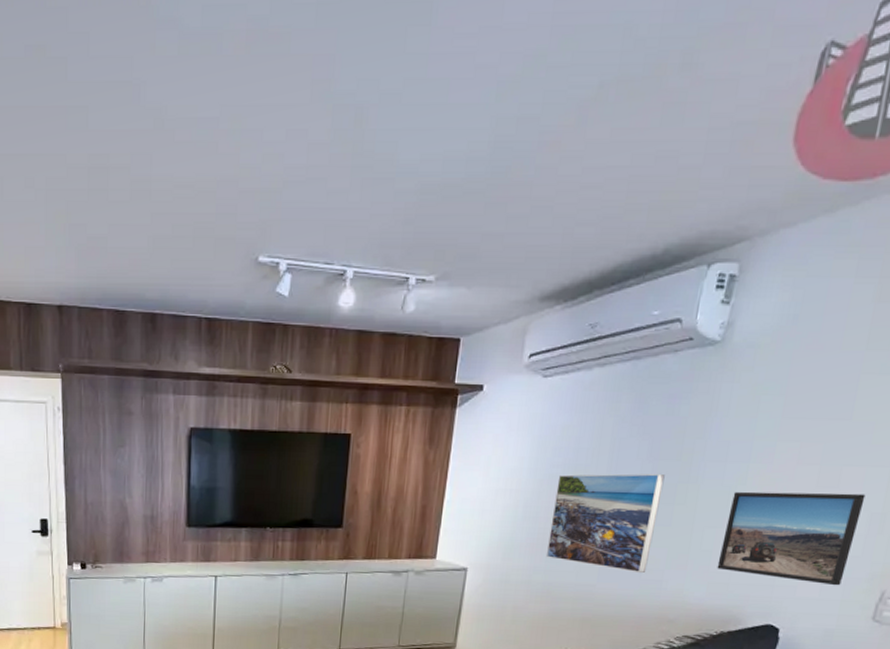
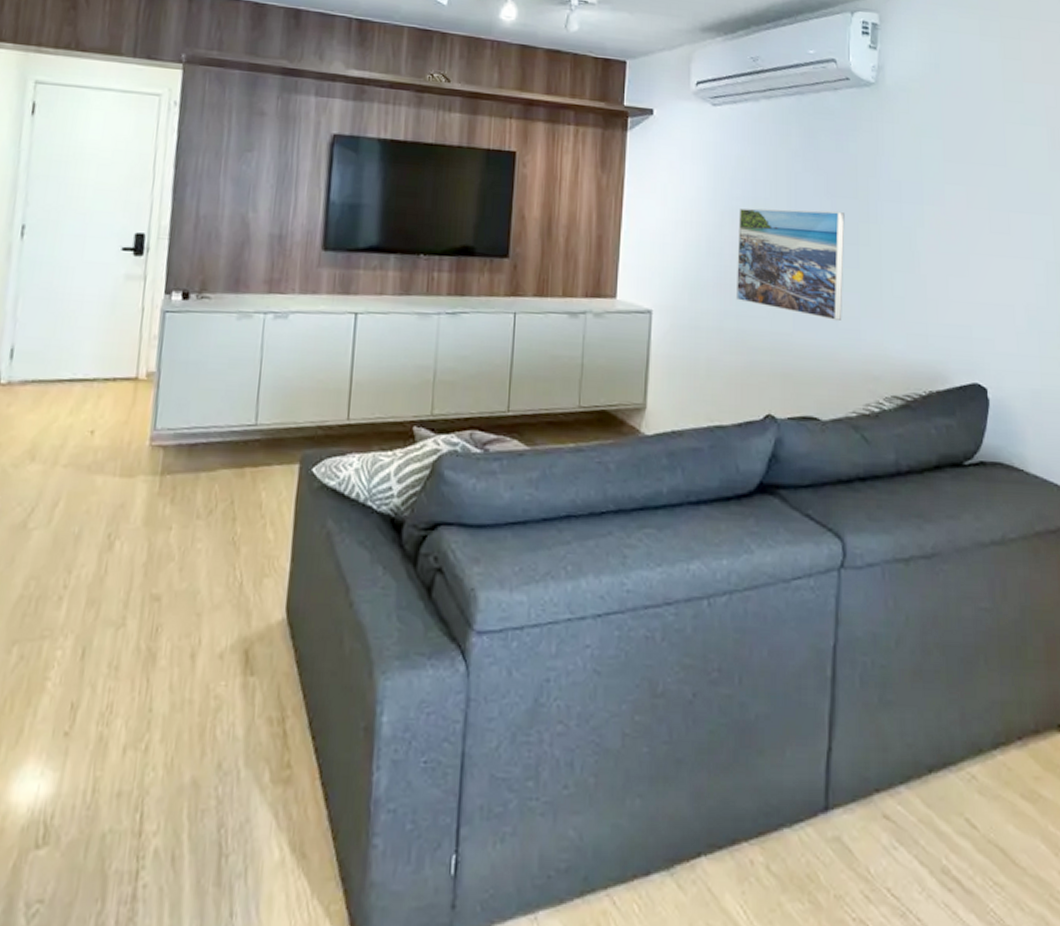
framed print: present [717,491,866,586] -> none [912,234,1037,340]

